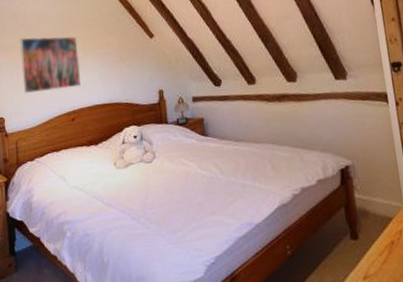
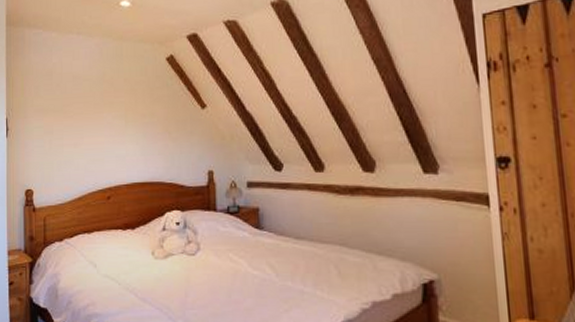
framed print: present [20,36,81,93] -> none [54,100,120,163]

